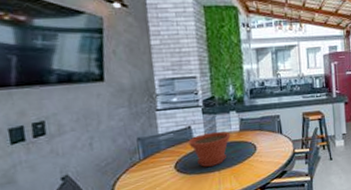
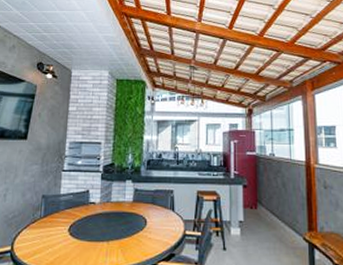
plant pot: present [188,131,231,167] -> none [84,199,124,235]

